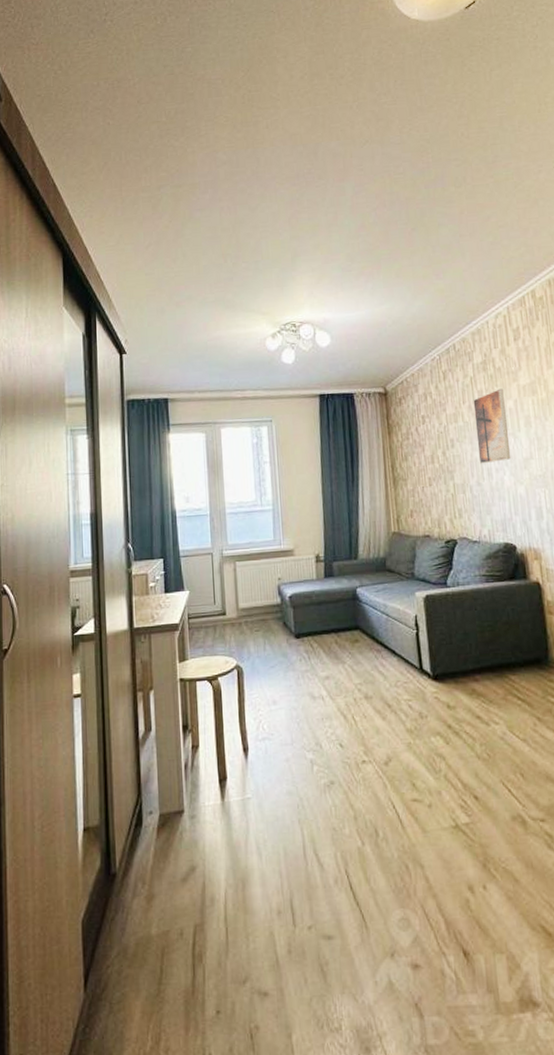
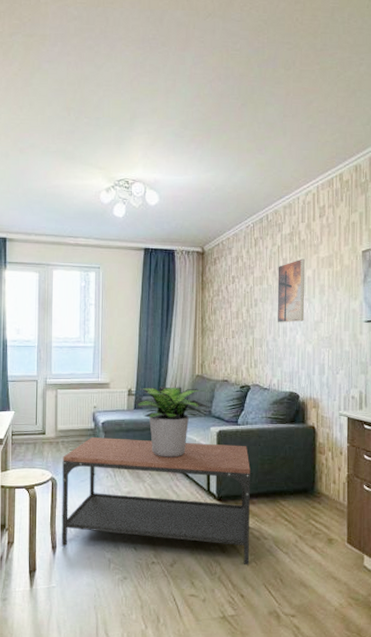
coffee table: none [247,611,481,759] -> present [61,437,250,566]
potted plant: none [323,547,411,632] -> present [134,386,209,458]

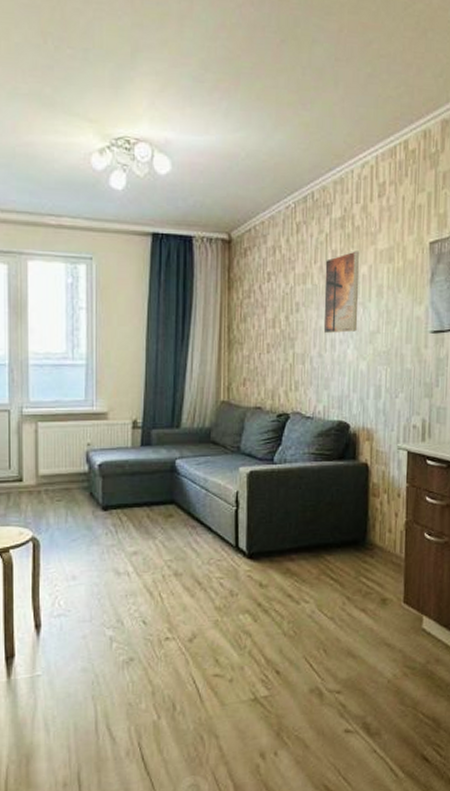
coffee table: present [61,437,250,566] -> none [47,483,289,636]
potted plant: present [134,386,209,458] -> none [140,416,238,507]

